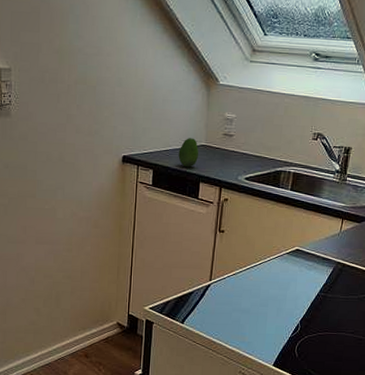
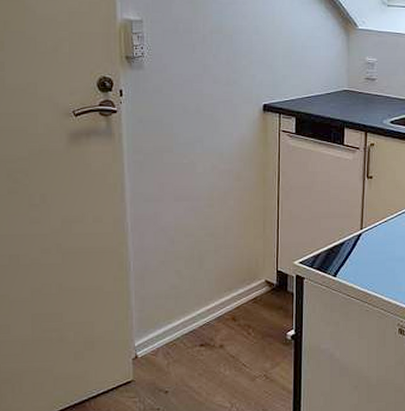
fruit: present [178,138,199,168] -> none [321,84,341,114]

